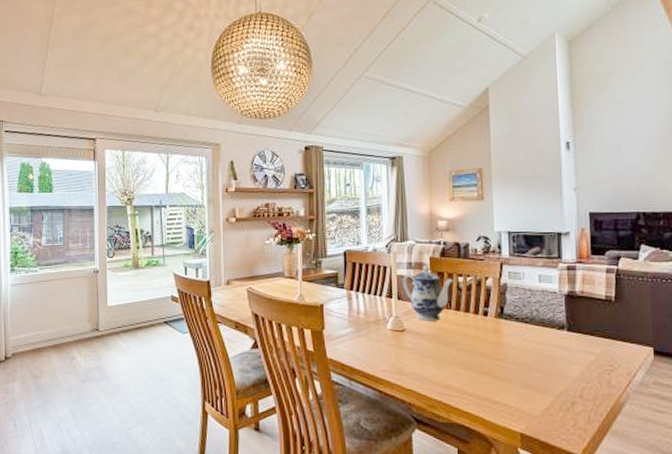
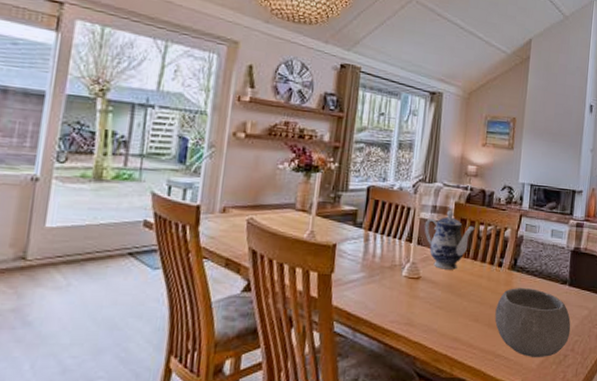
bowl: none [487,334,576,405] -> present [495,287,571,358]

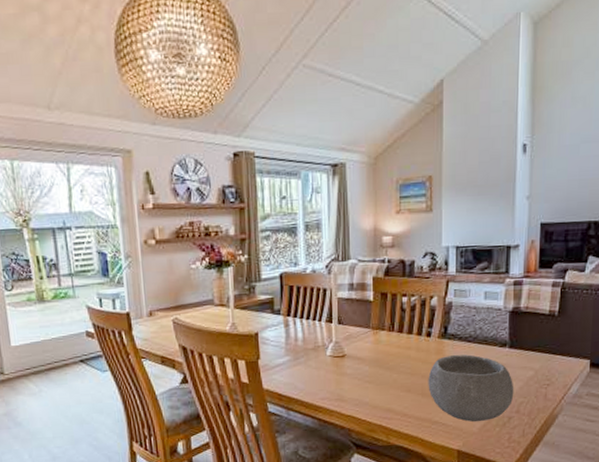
teapot: present [424,210,475,270] -> none [343,286,397,345]

